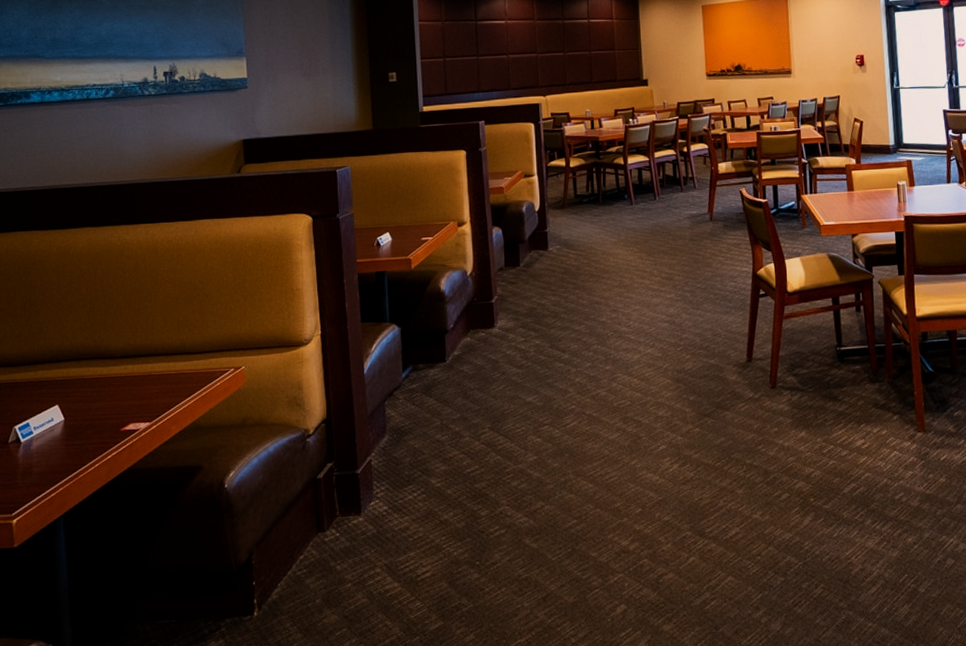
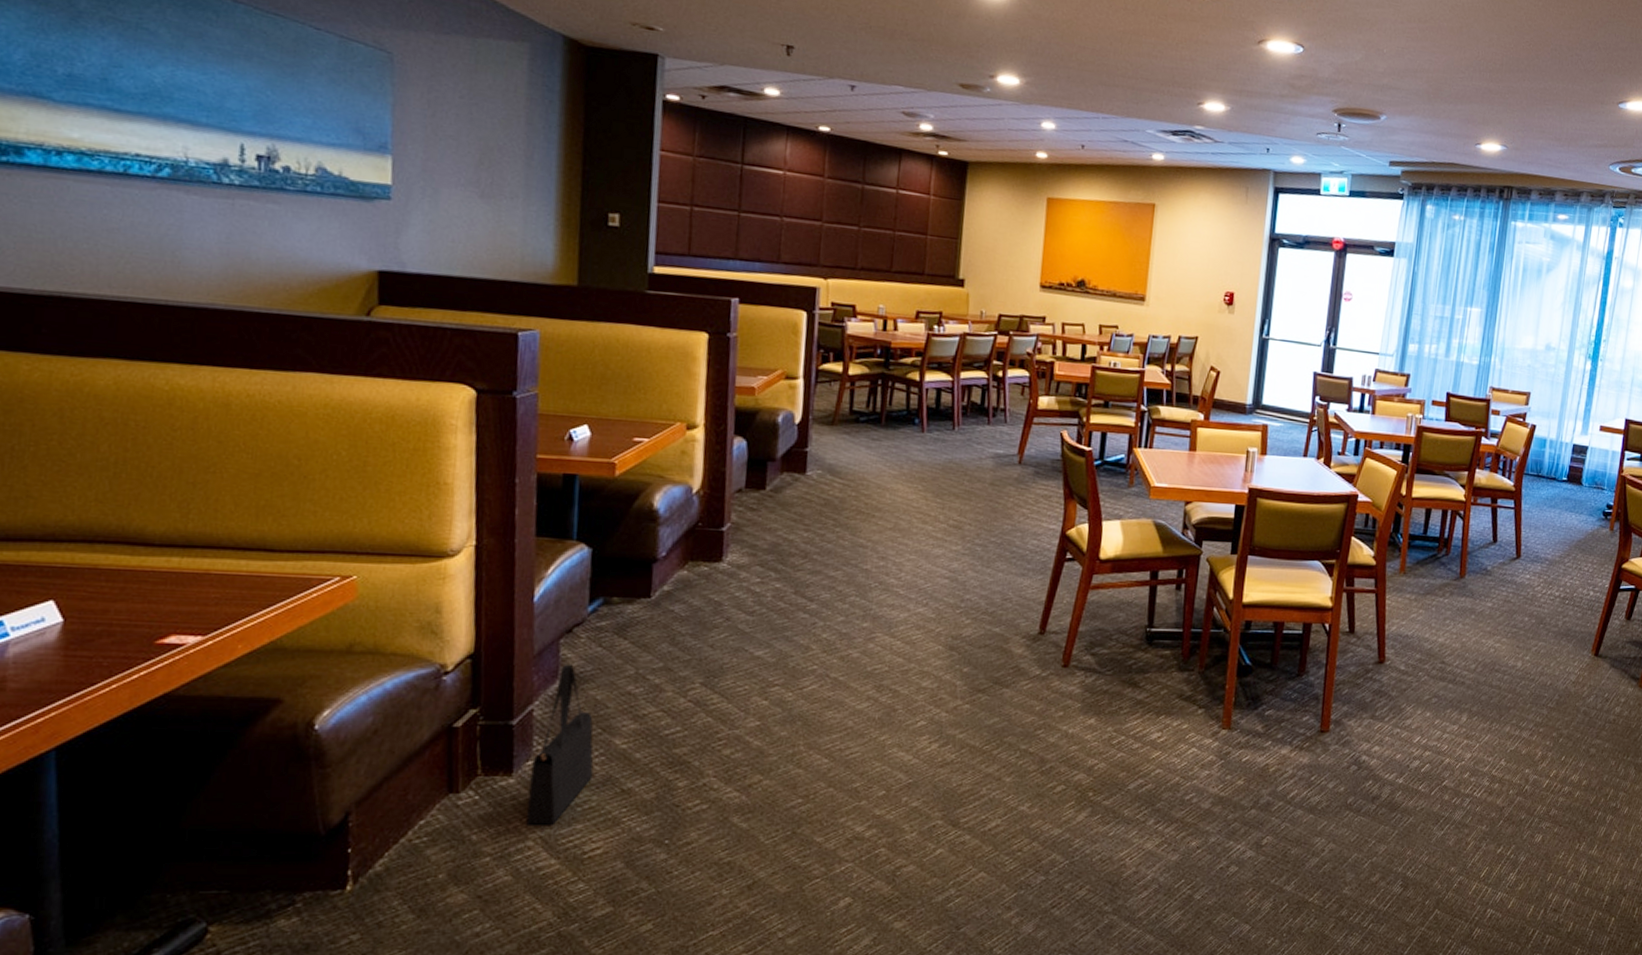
tote bag: none [374,421,418,555] -> present [526,664,594,825]

